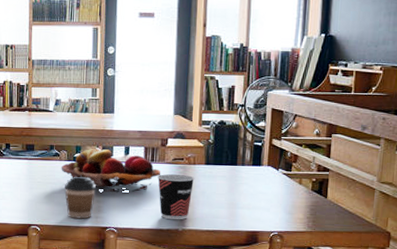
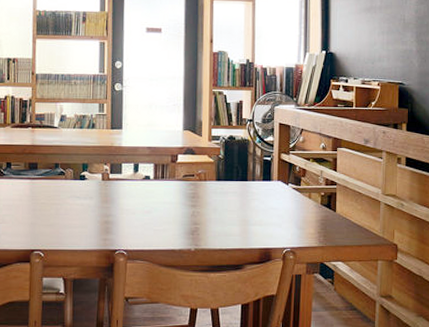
fruit basket: present [61,148,161,192] -> none [67,165,172,212]
coffee cup: present [65,176,96,219] -> none [71,196,104,242]
cup: present [158,174,195,220] -> none [168,191,206,240]

